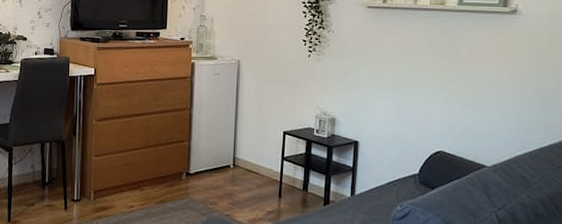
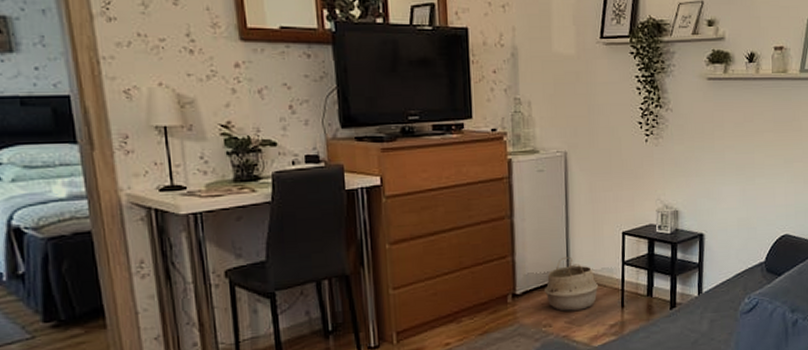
woven basket: none [212,147,259,194] -> present [543,256,598,311]

